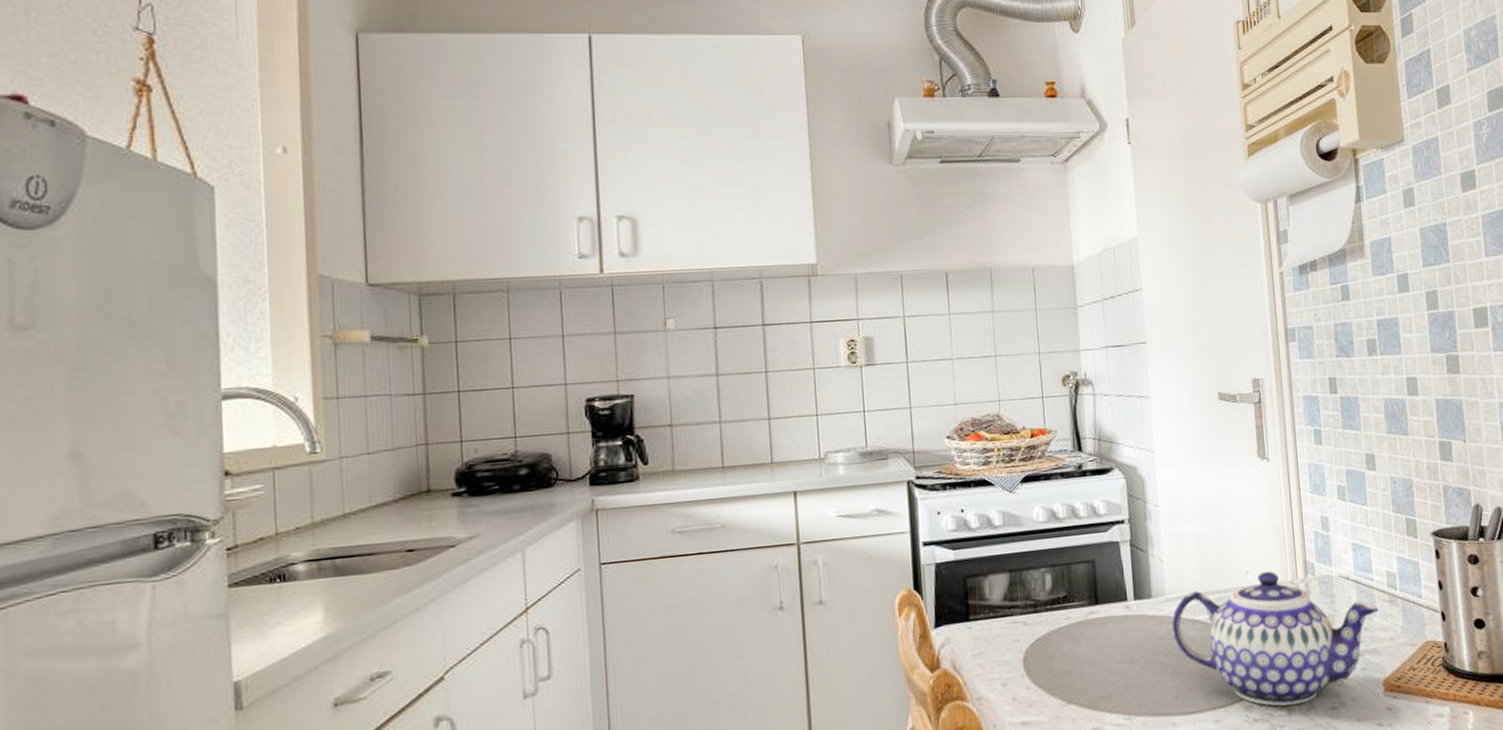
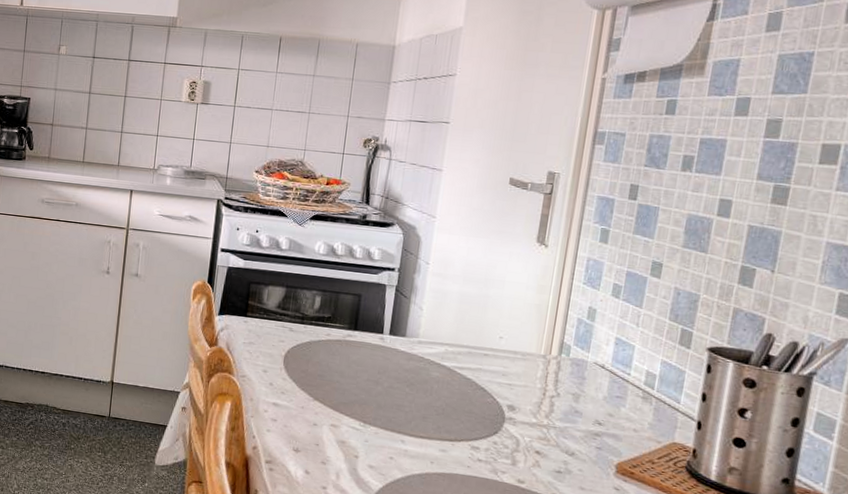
teapot: present [1171,571,1380,707] -> none [418,340,630,460]

